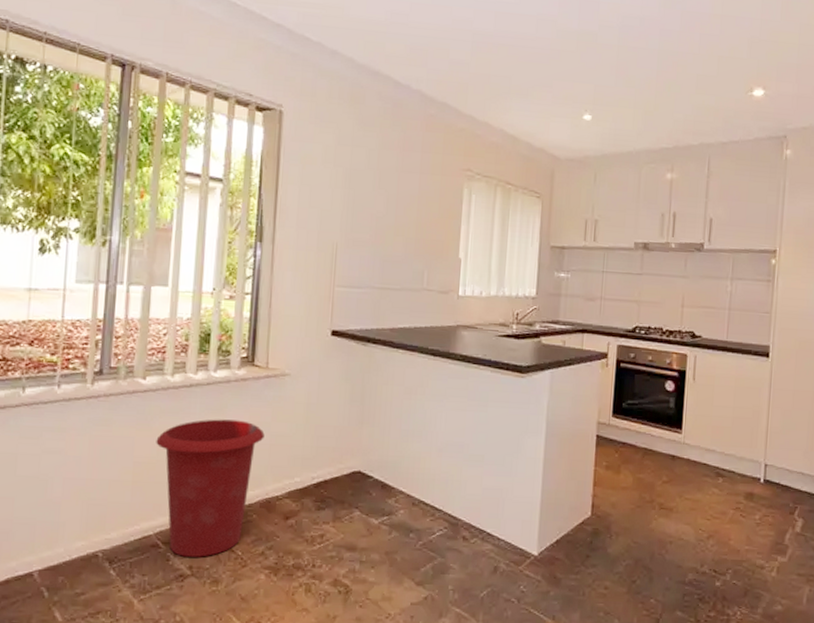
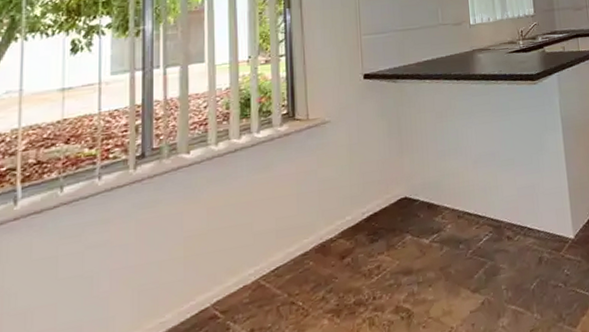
waste bin: present [156,419,265,557] -> none [205,173,312,322]

